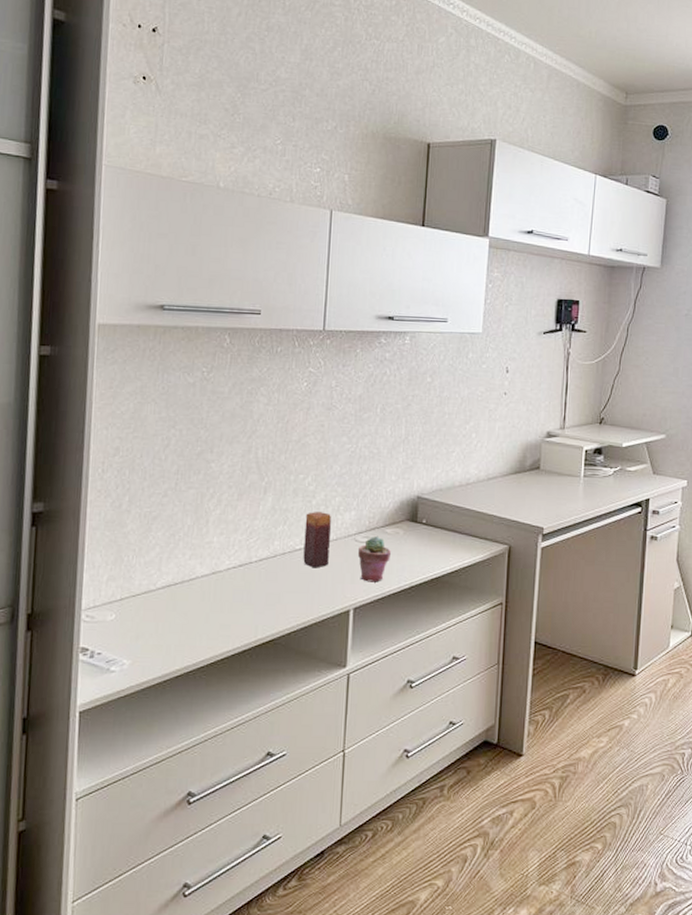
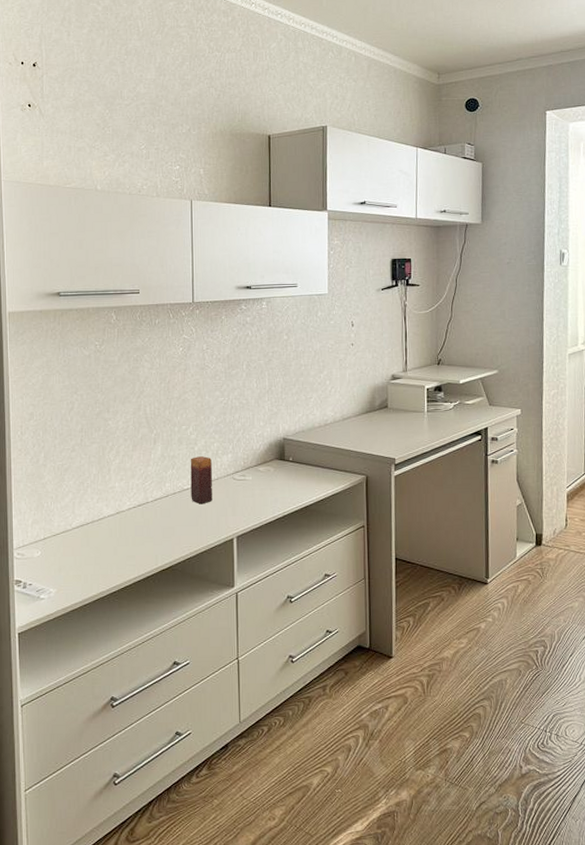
potted succulent: present [357,535,391,582] -> none [236,474,264,514]

